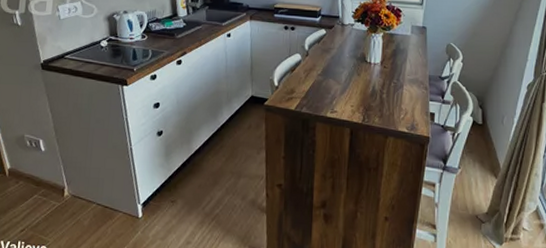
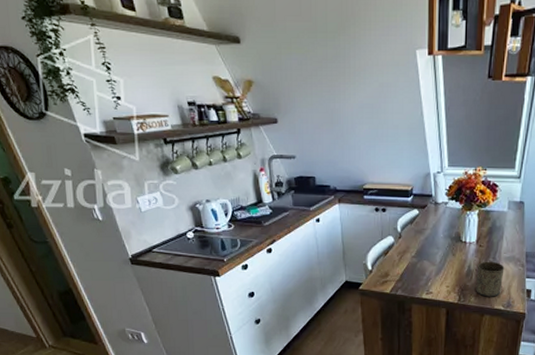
cup: none [380,82,408,119] -> present [476,261,505,297]

